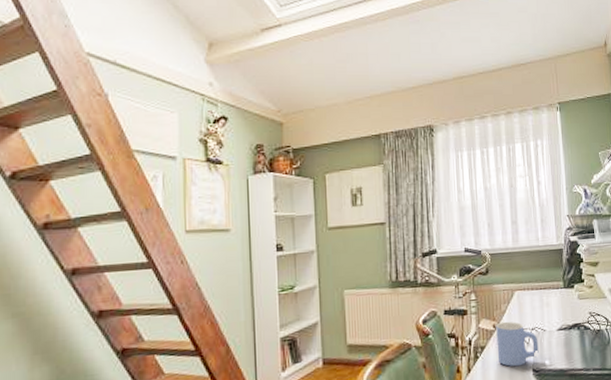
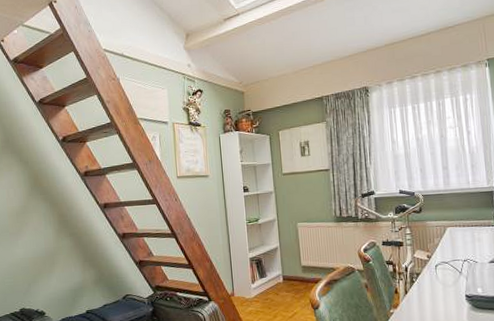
mug: present [496,321,539,367] -> none [430,253,471,292]

